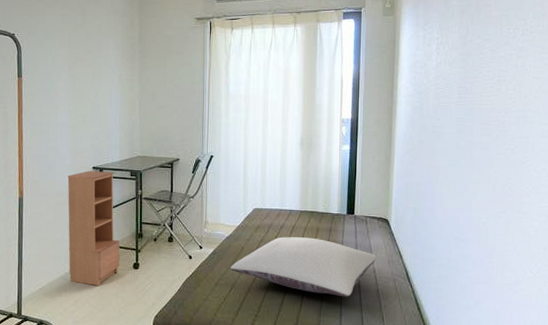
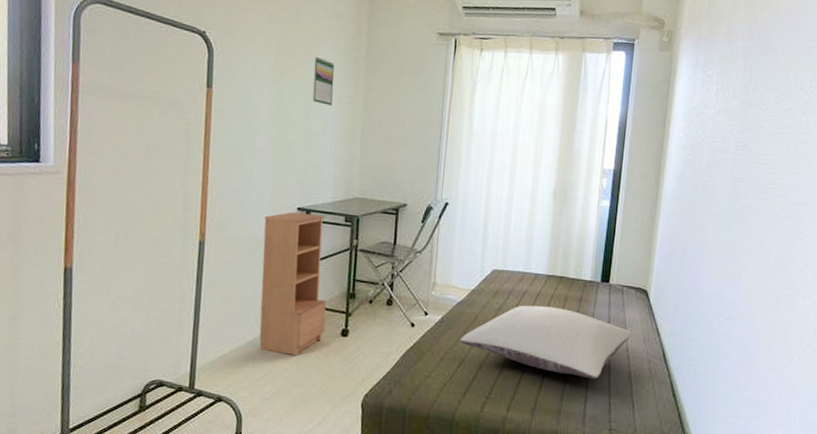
calendar: none [99,45,115,84] -> present [312,56,335,106]

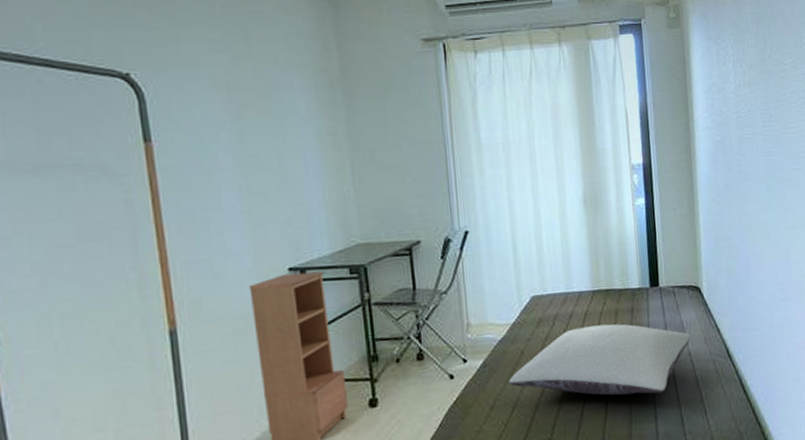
calendar: present [312,56,335,106] -> none [278,85,309,141]

